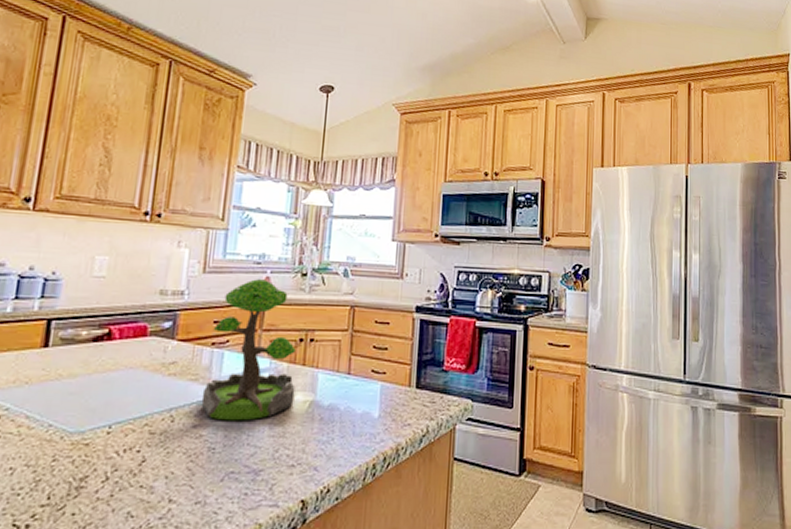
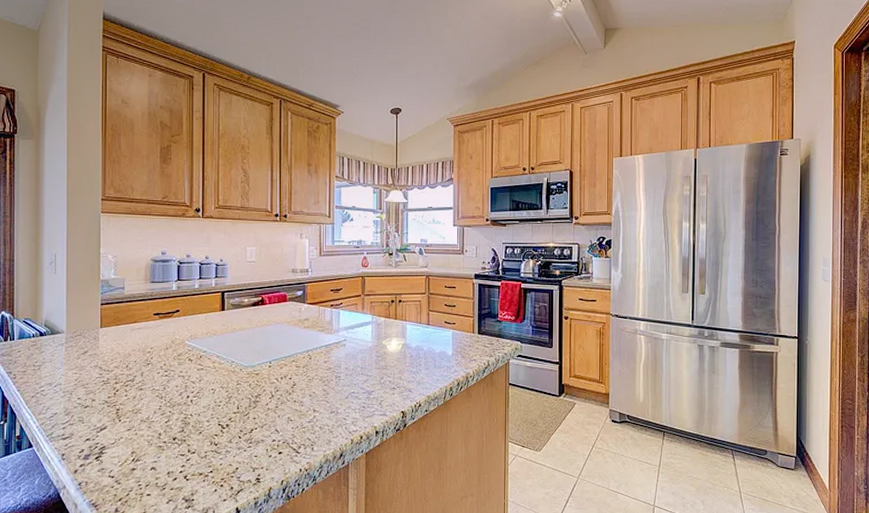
plant: present [201,279,296,421] -> none [328,259,391,358]

